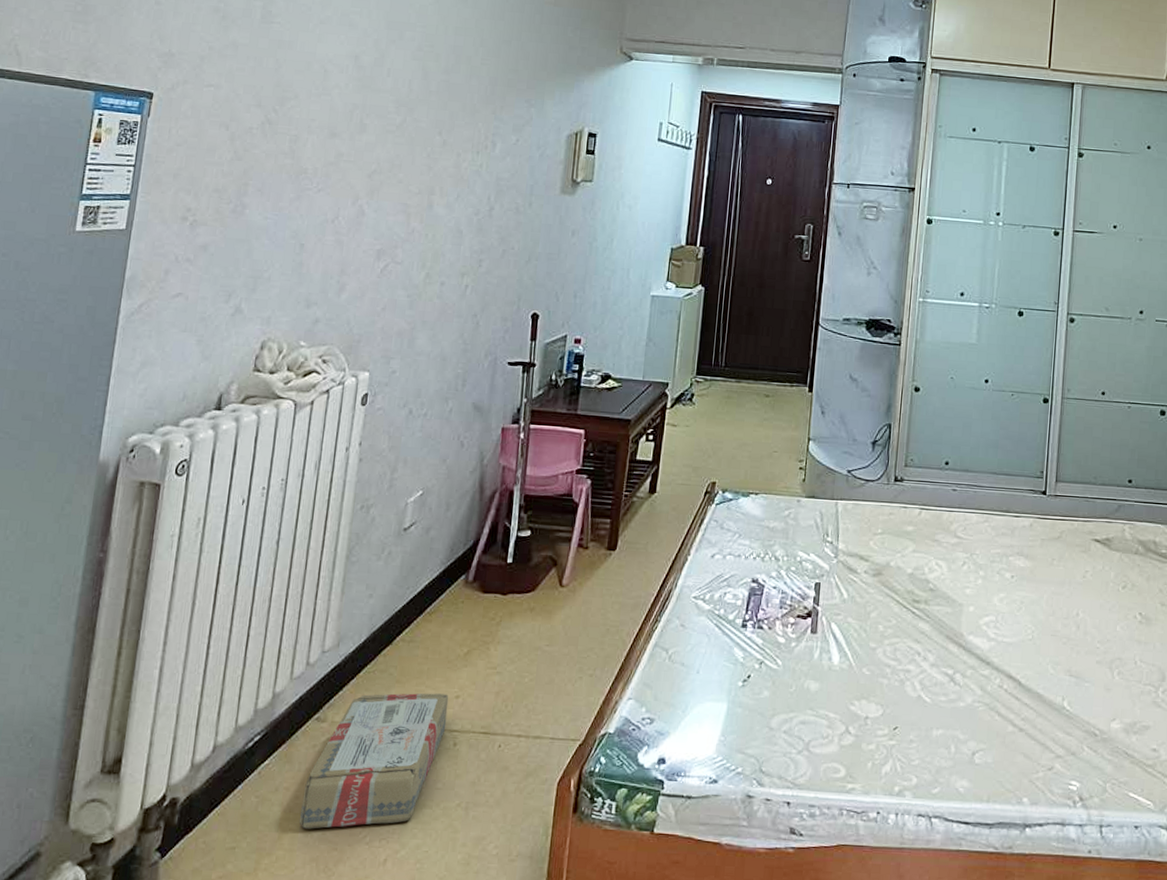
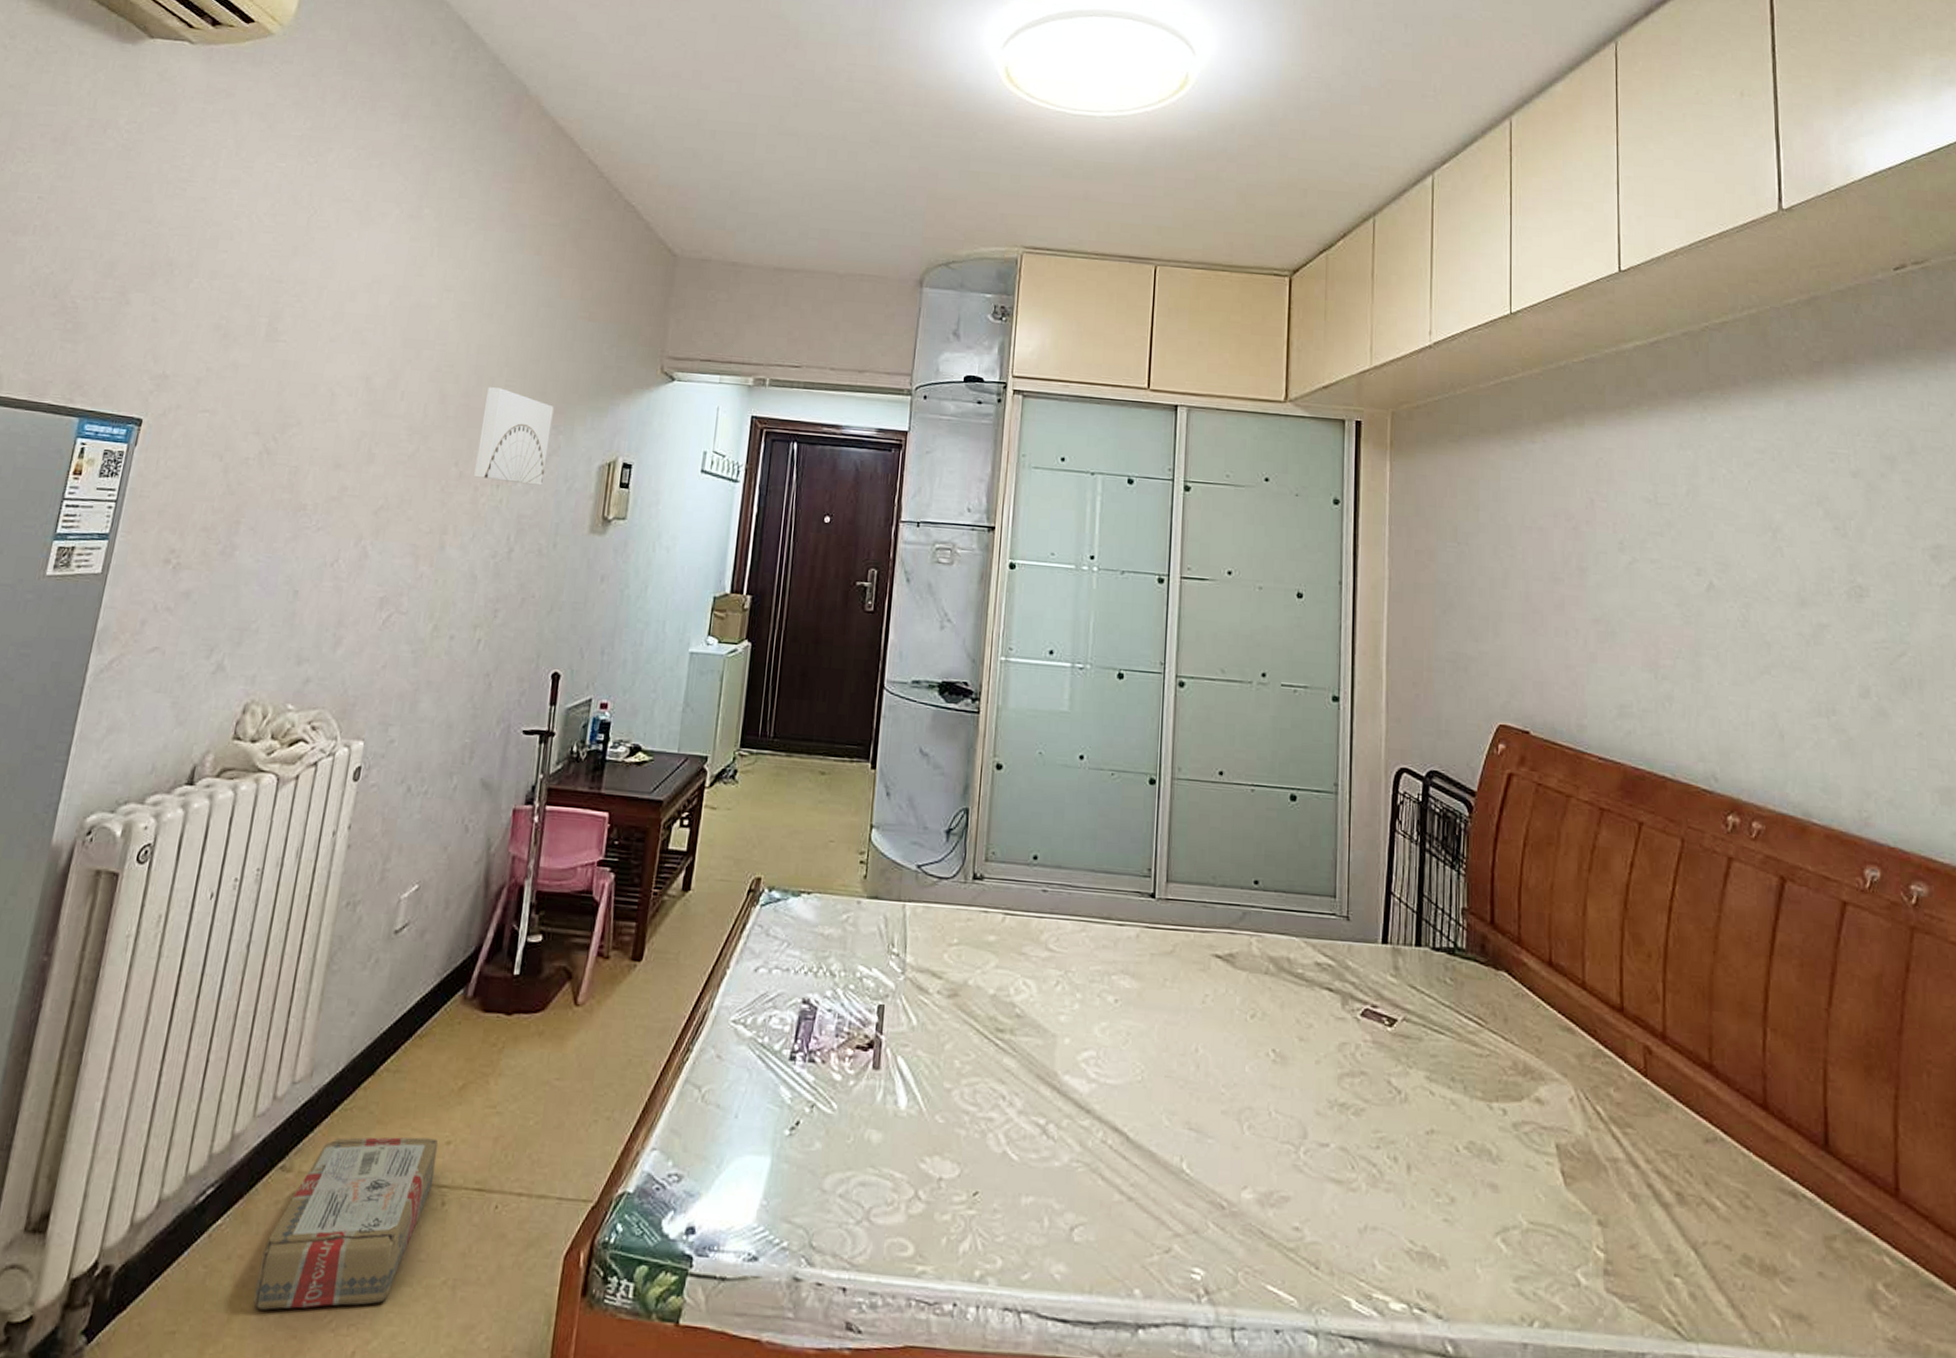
wall art: none [456,65,526,152] -> present [474,387,554,486]

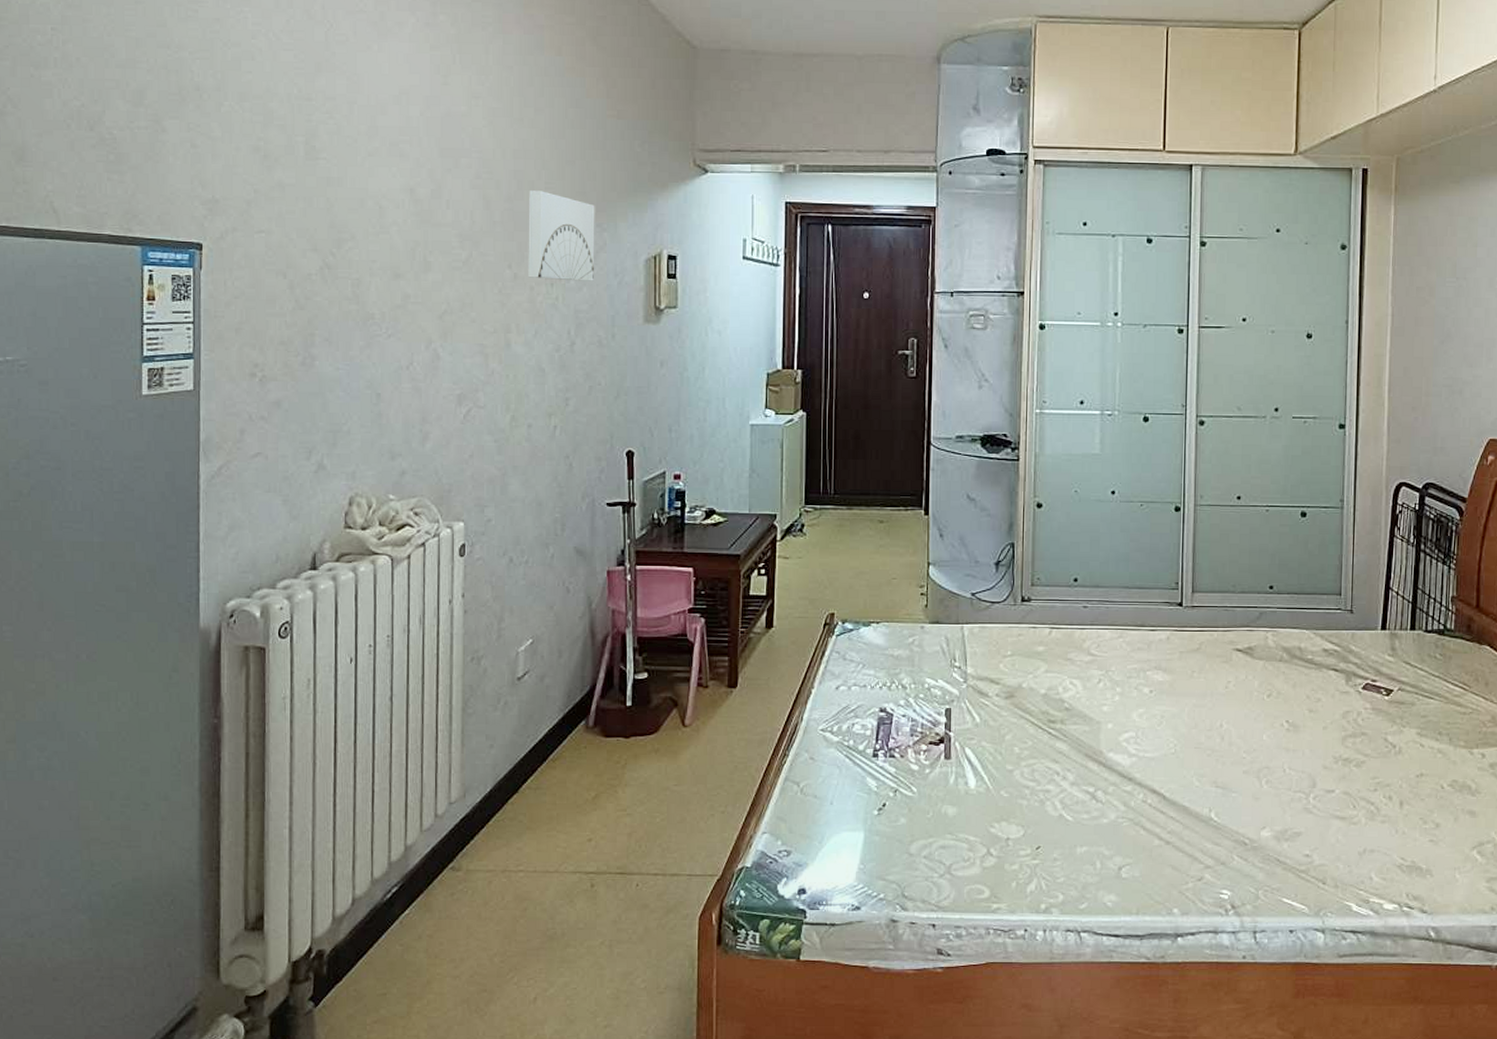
carton: present [253,1137,439,1310] -> none [446,837,582,973]

